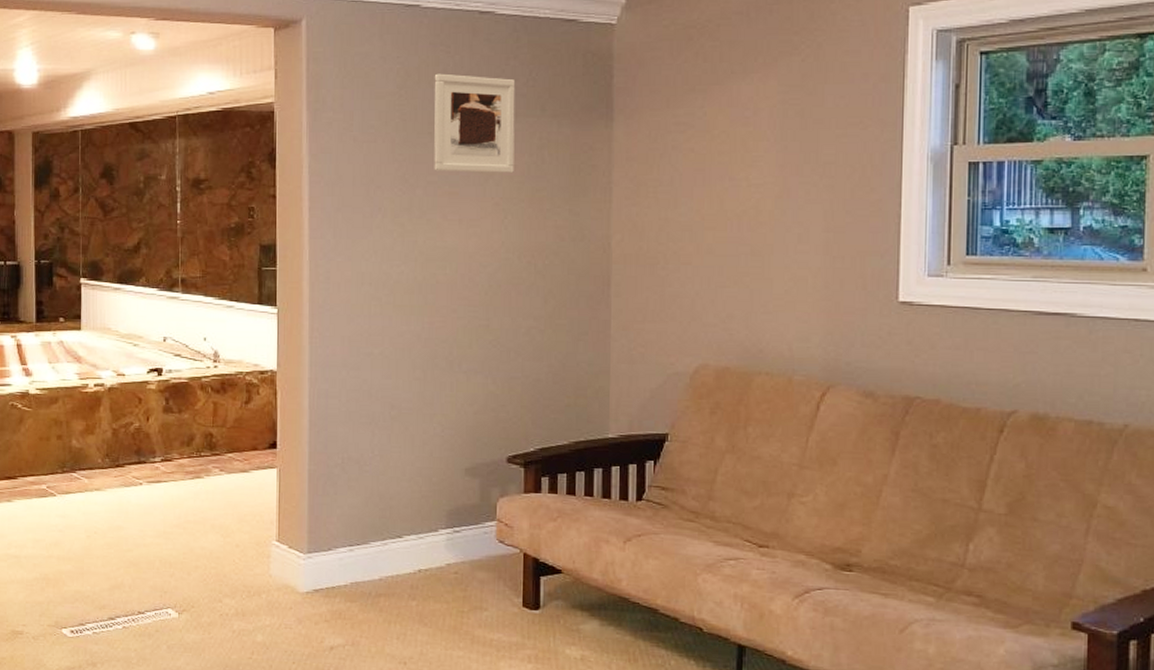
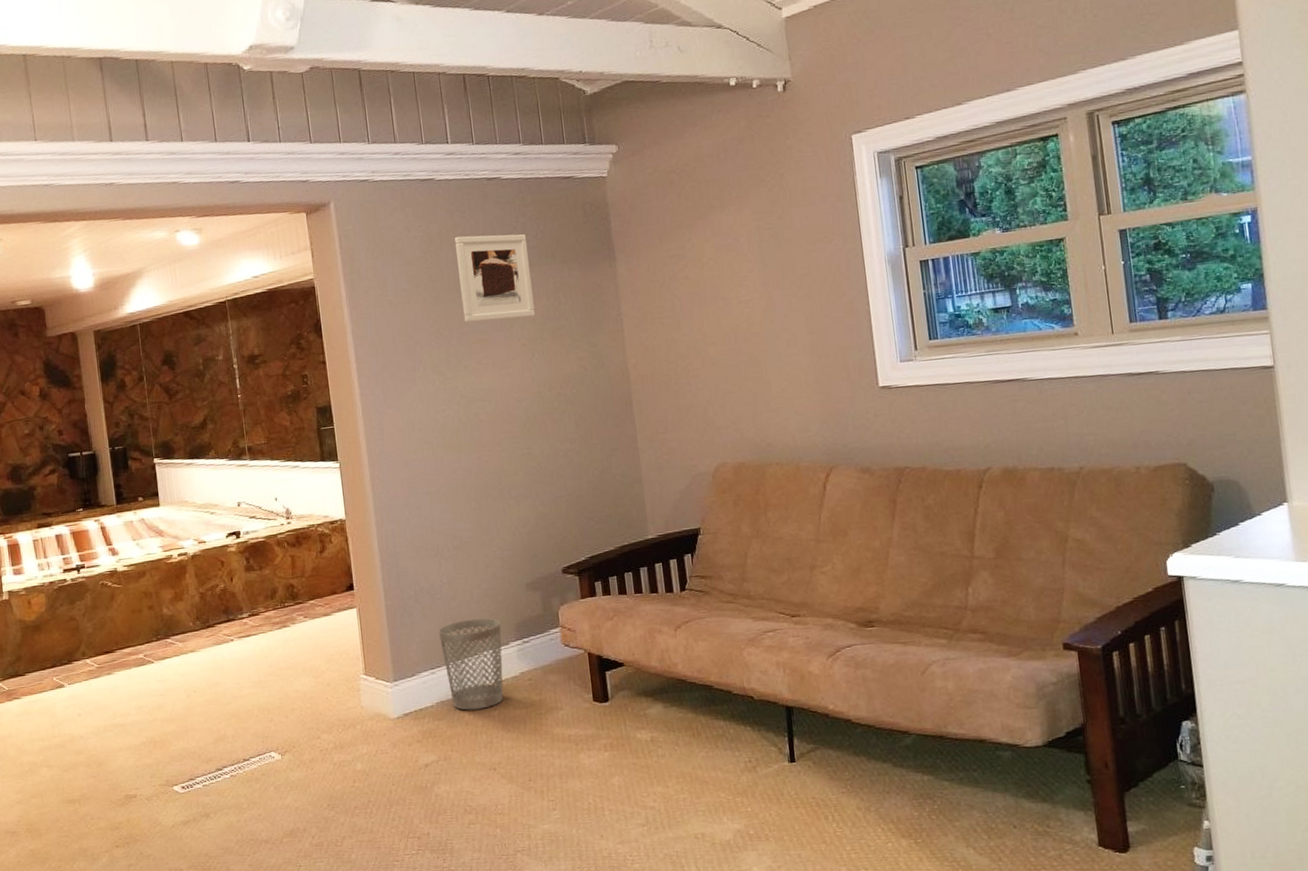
wastebasket: none [362,498,432,597] -> present [438,618,504,711]

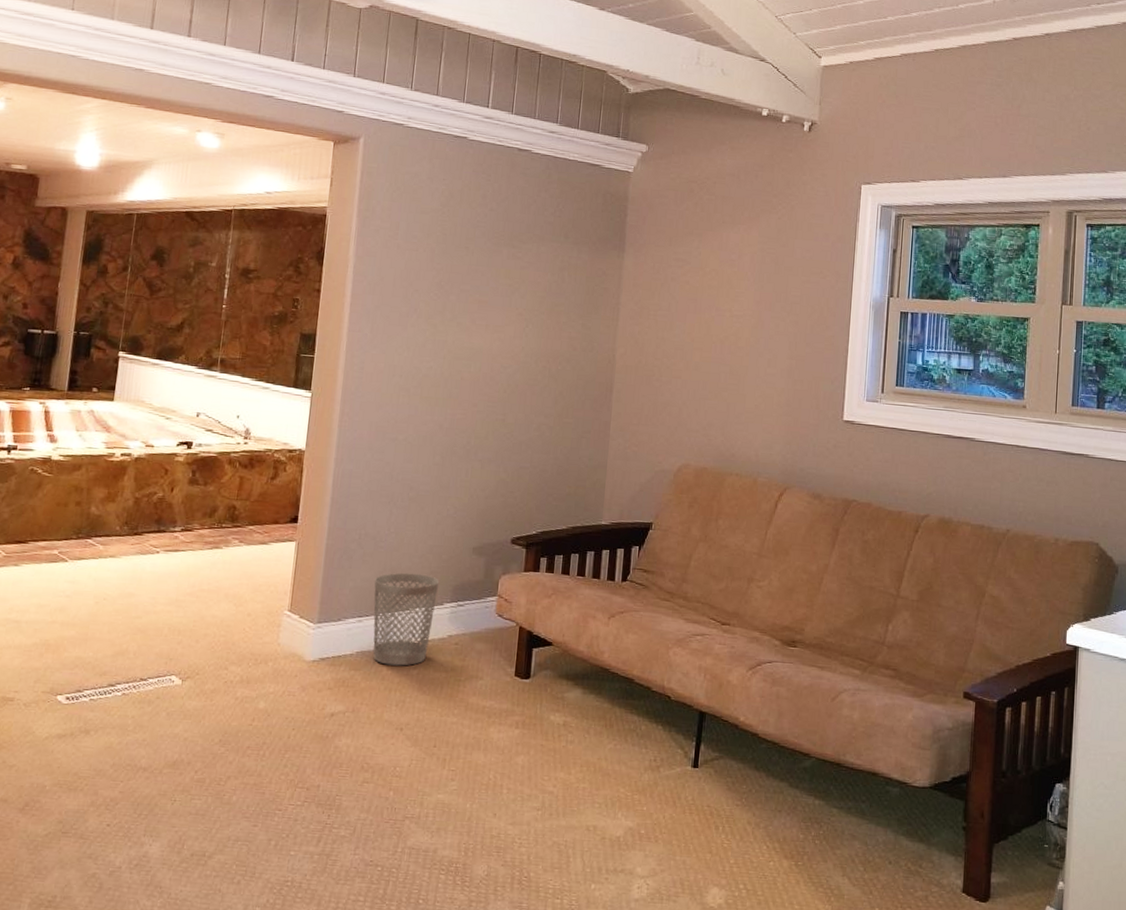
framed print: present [454,234,535,323] -> none [467,197,545,288]

